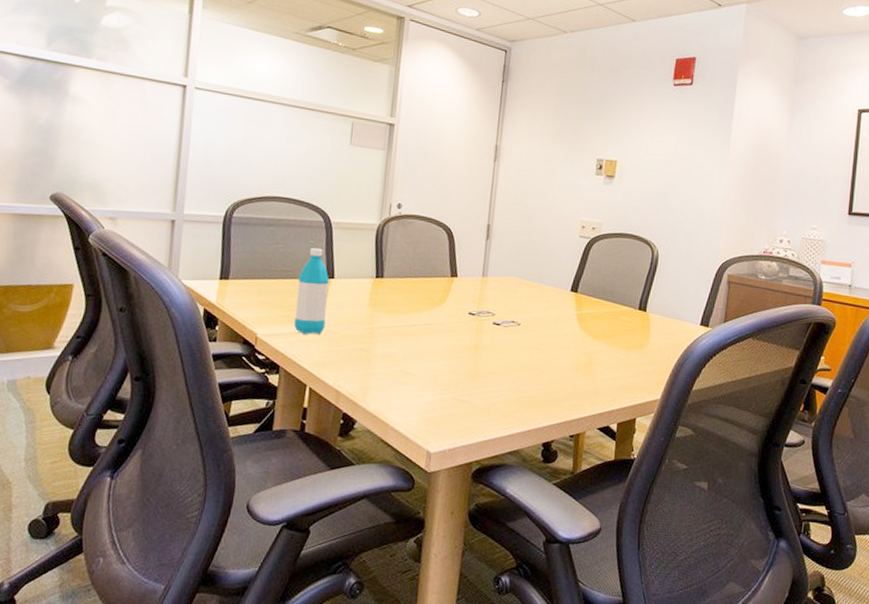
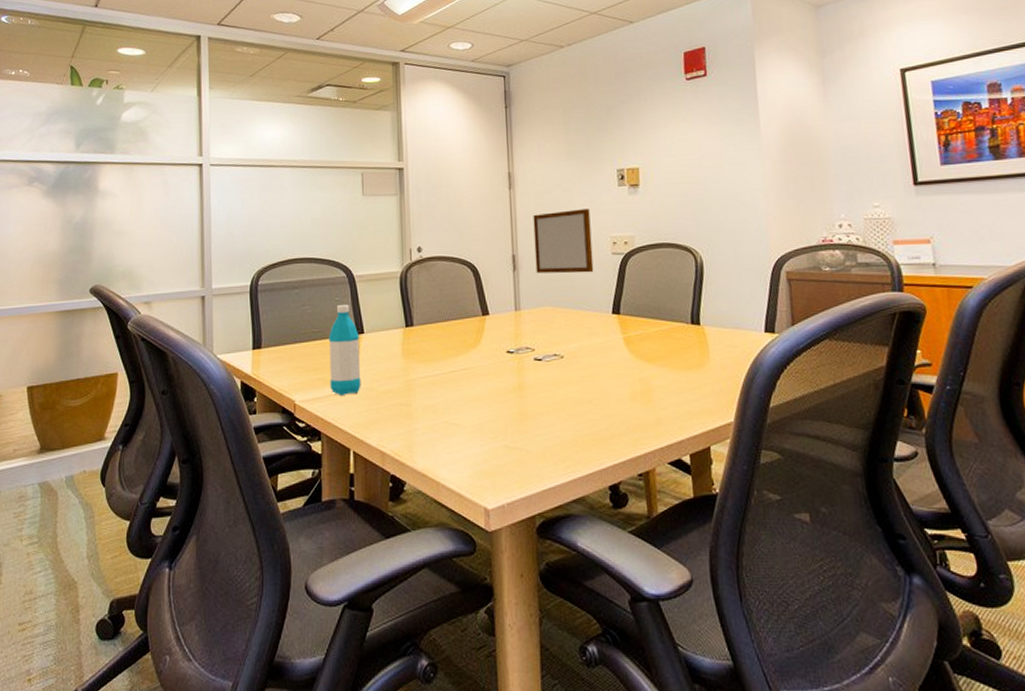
writing board: none [507,189,566,251] -> present [533,209,594,274]

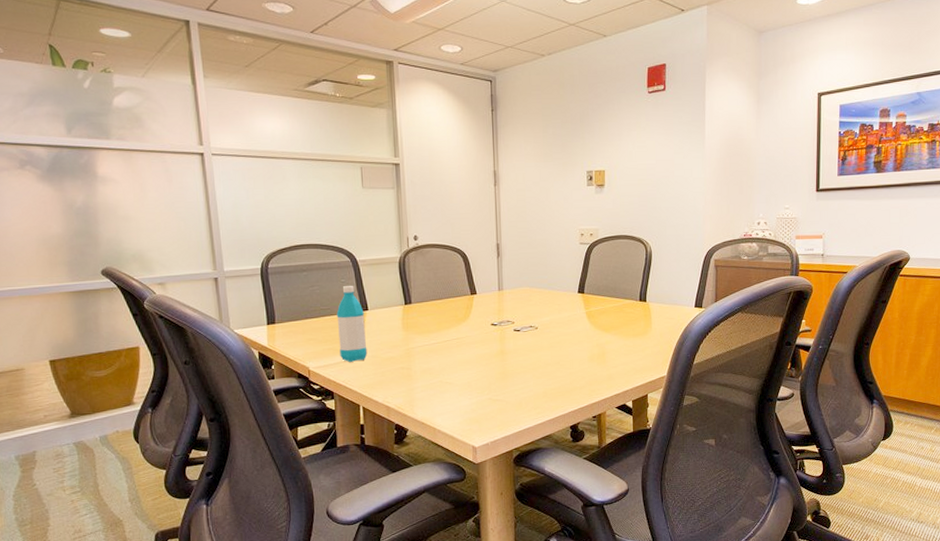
writing board: present [533,209,594,274] -> none [515,205,564,260]

